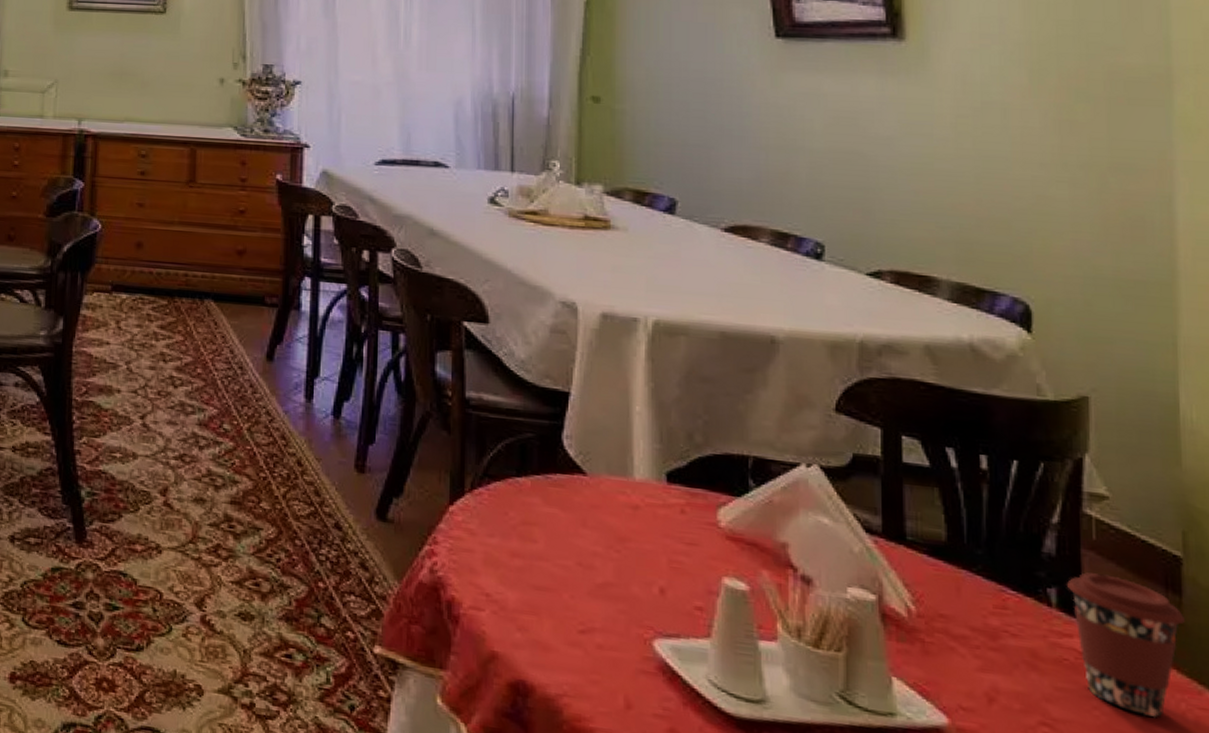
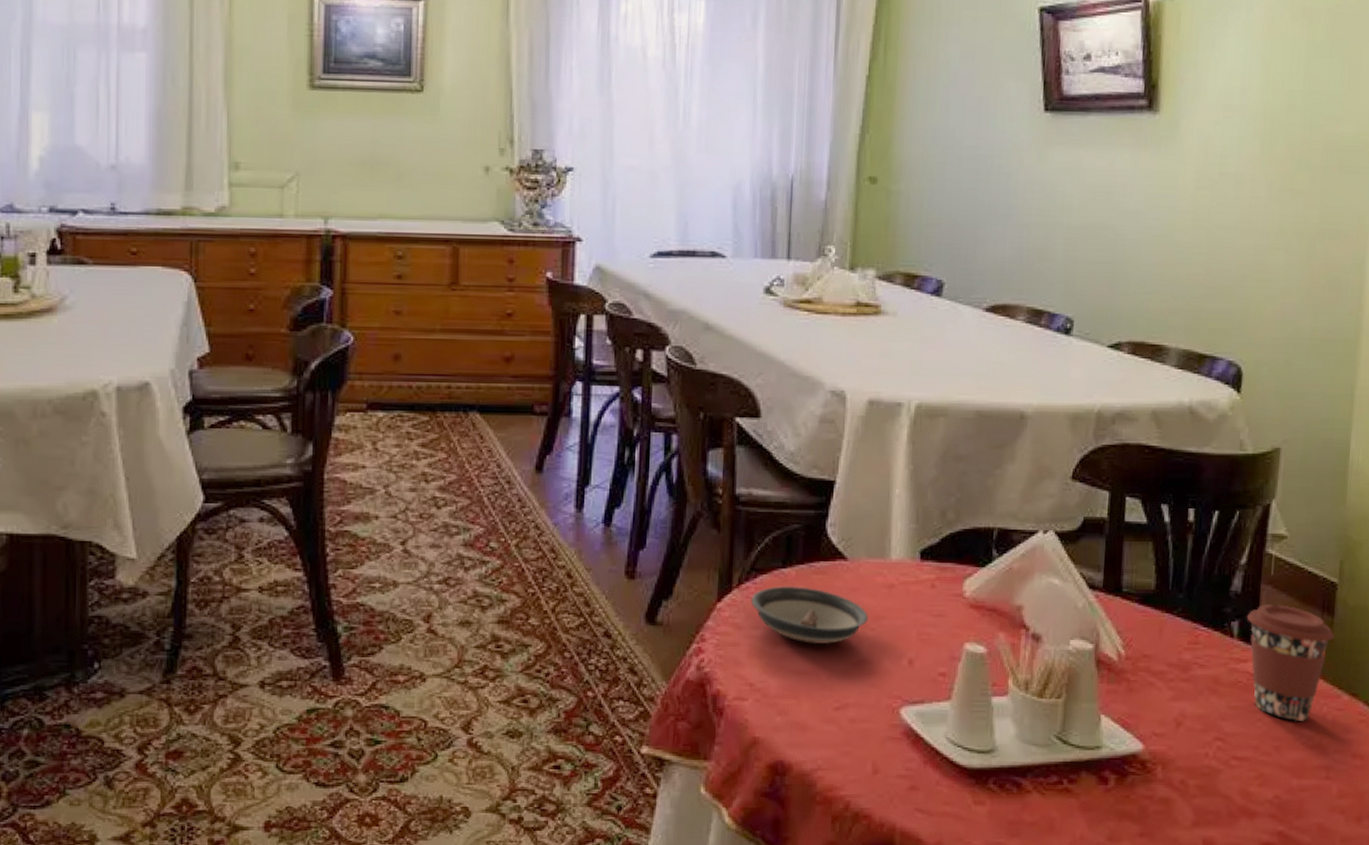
saucer: none [484,495,612,562] -> present [750,585,868,645]

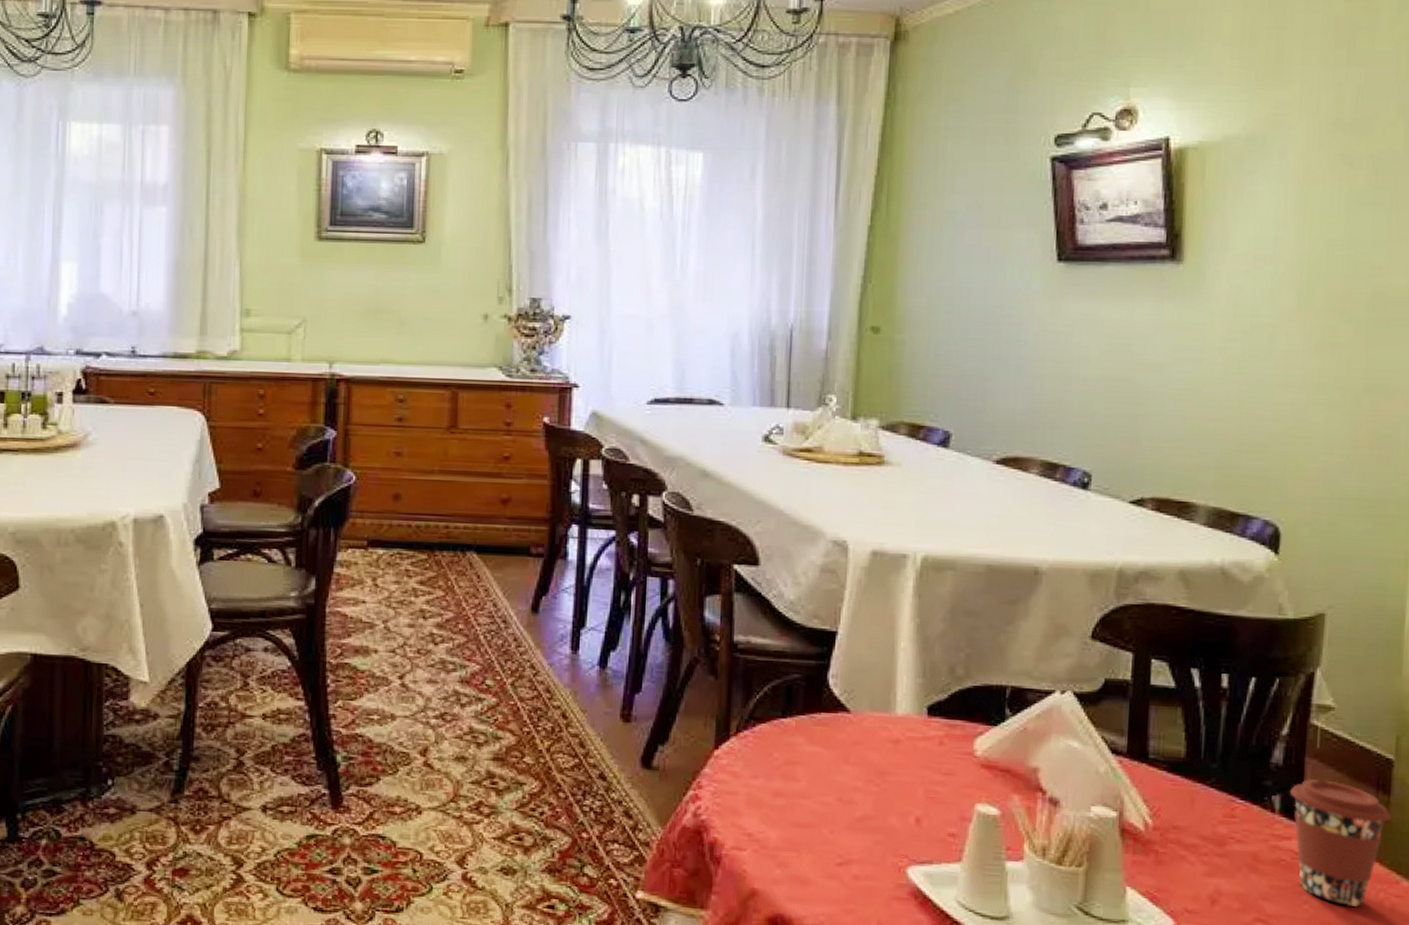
saucer: present [750,585,868,645] -> none [749,735,872,798]

